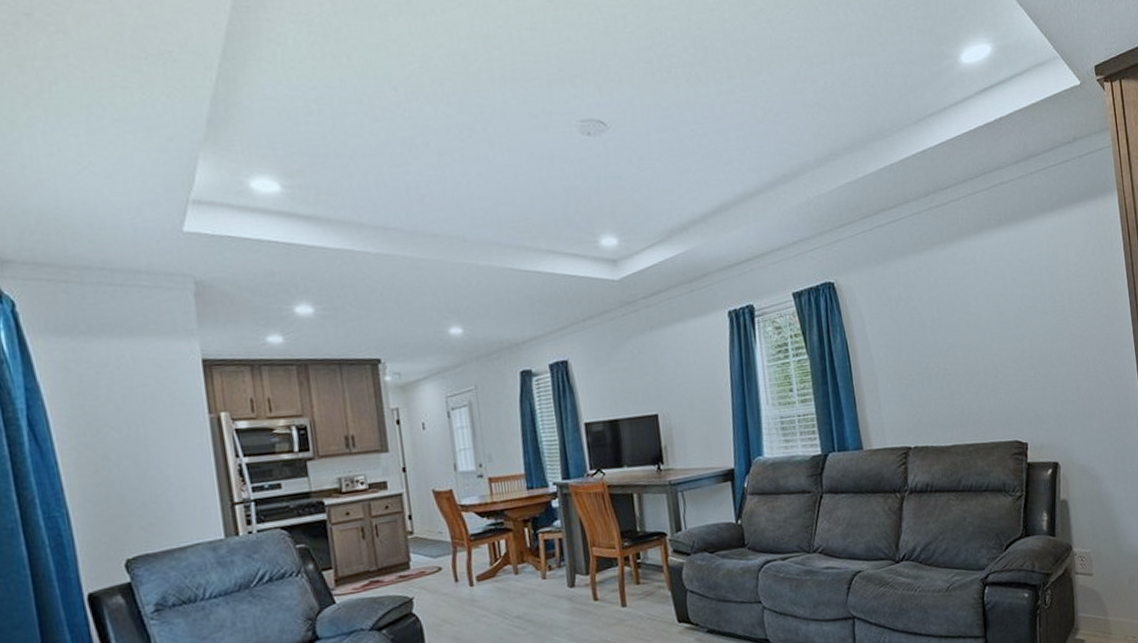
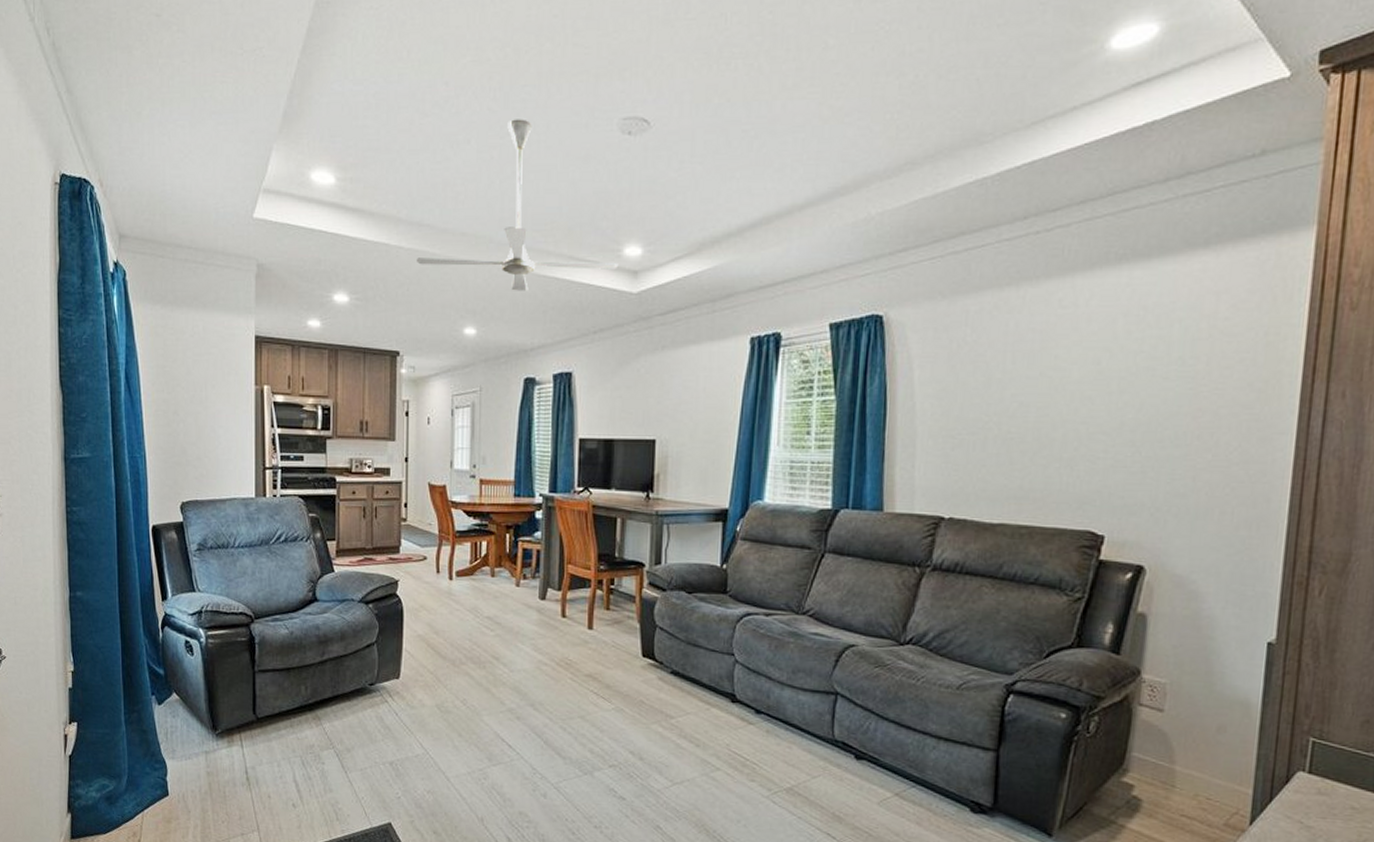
ceiling fan: none [387,122,598,287] -> present [417,119,619,291]

